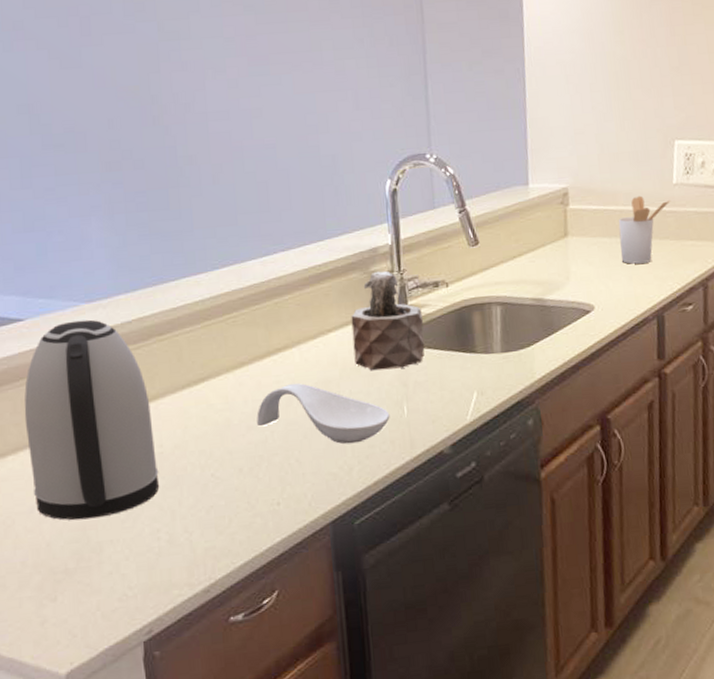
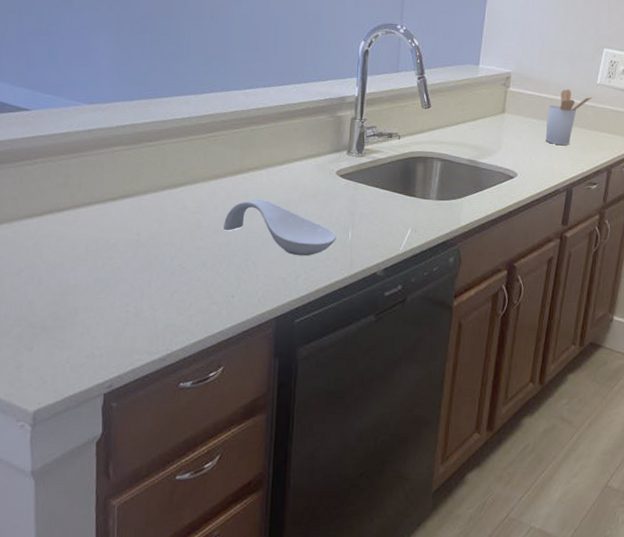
kettle: present [24,319,159,521] -> none [21,117,134,287]
succulent plant: present [351,270,425,370] -> none [313,117,375,200]

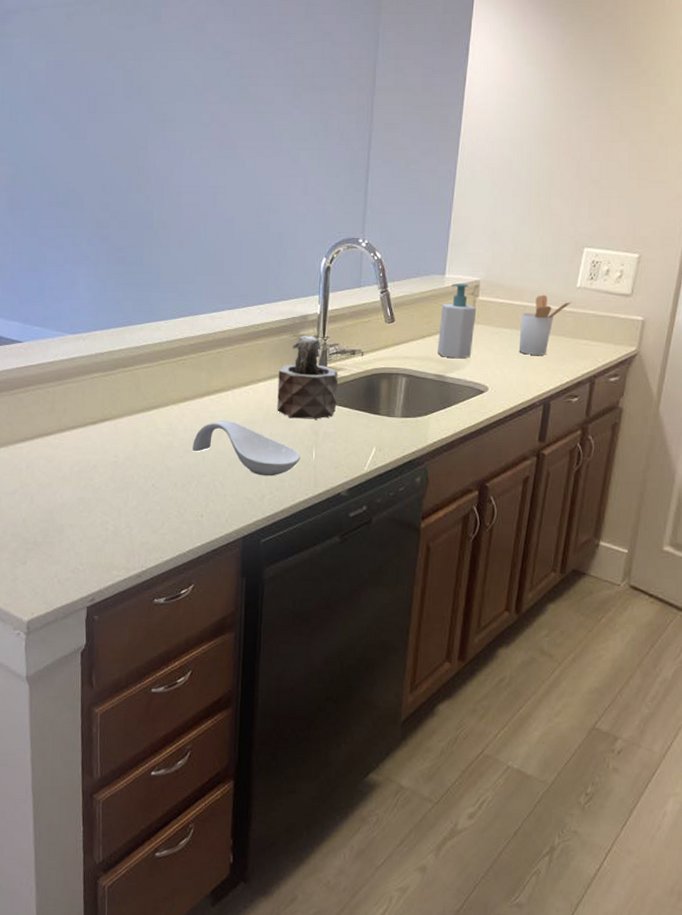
succulent plant: none [313,117,375,200] -> present [277,335,338,419]
soap bottle: none [470,74,508,146] -> present [437,283,477,359]

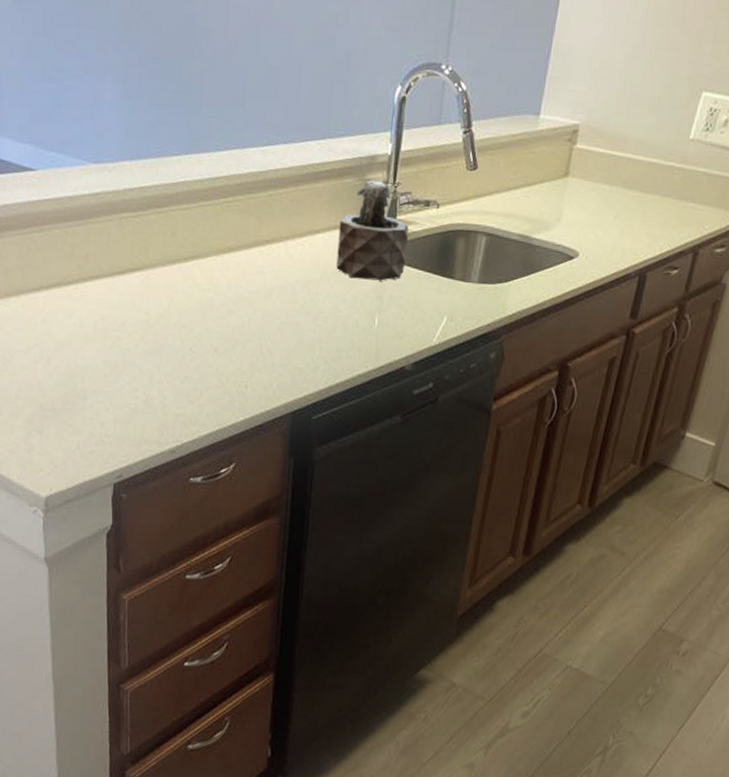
spoon rest: present [193,420,300,476] -> none [237,276,361,345]
soap bottle: present [437,283,477,359] -> none [523,126,573,218]
utensil holder: present [518,294,573,355] -> none [616,146,683,218]

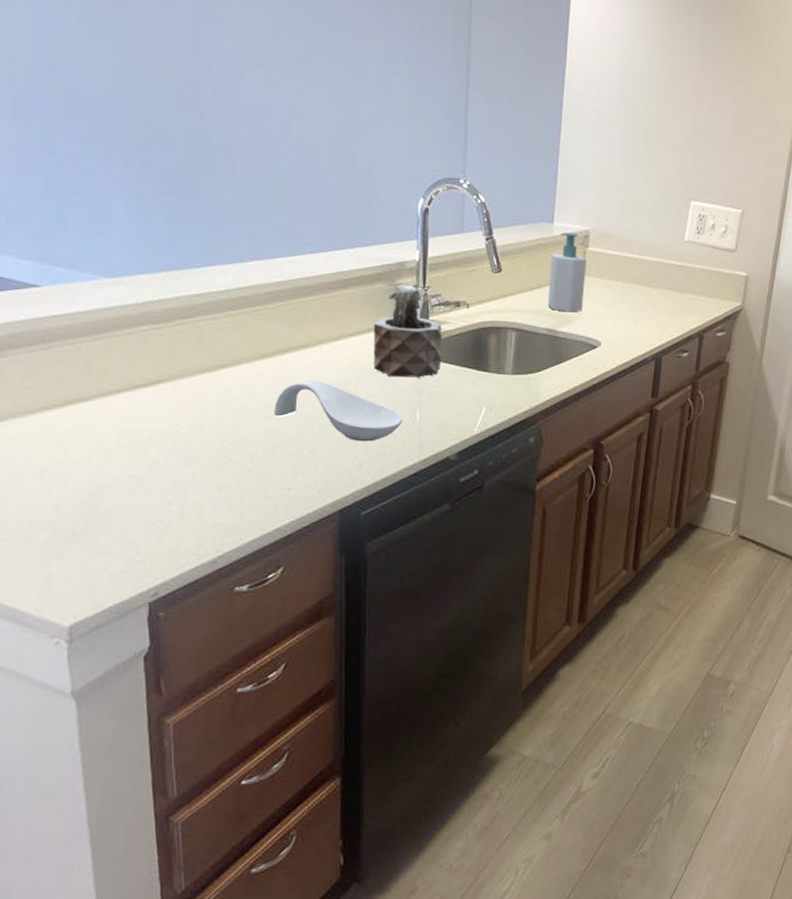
spoon rest: none [237,276,361,345] -> present [274,380,403,442]
soap bottle: none [523,126,573,218] -> present [547,232,587,312]

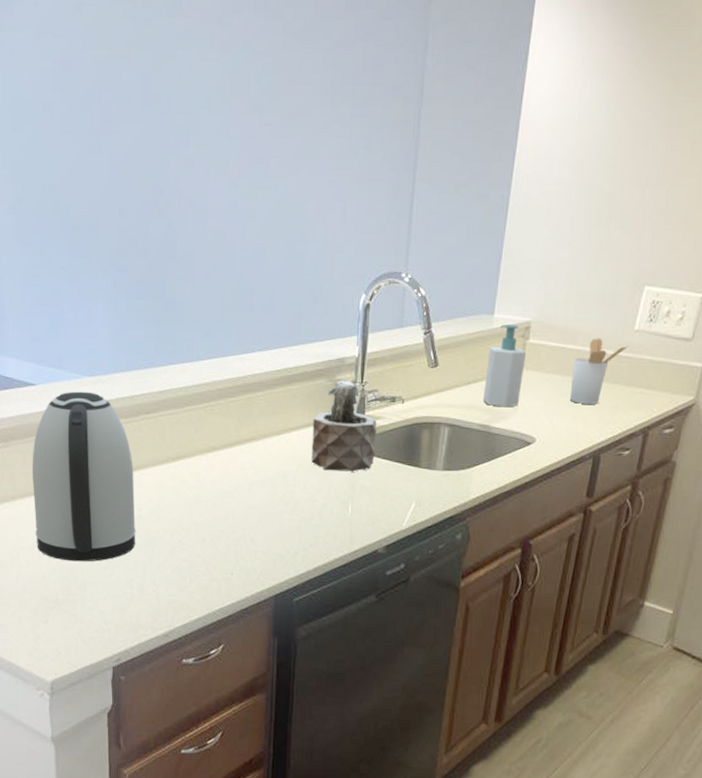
kettle: none [36,293,173,486] -> present [32,391,136,562]
spoon rest: present [274,380,403,442] -> none [221,472,336,532]
utensil holder: none [630,247,681,309] -> present [569,338,629,404]

